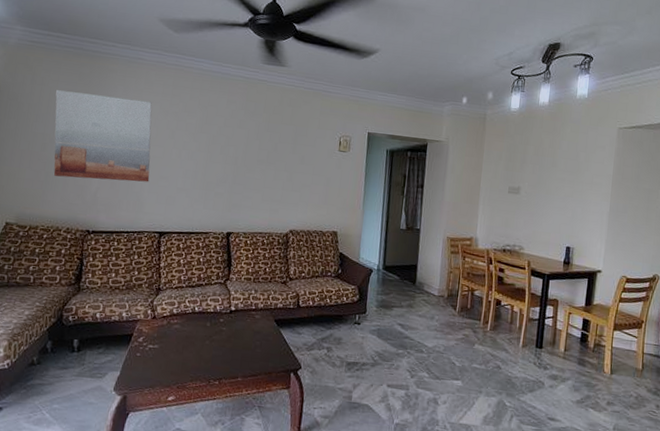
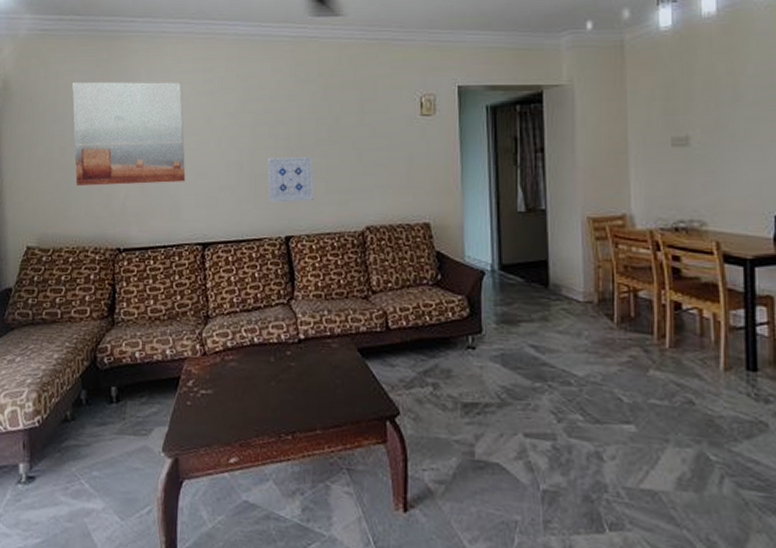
wall art: none [216,170,254,207] -> present [267,156,315,203]

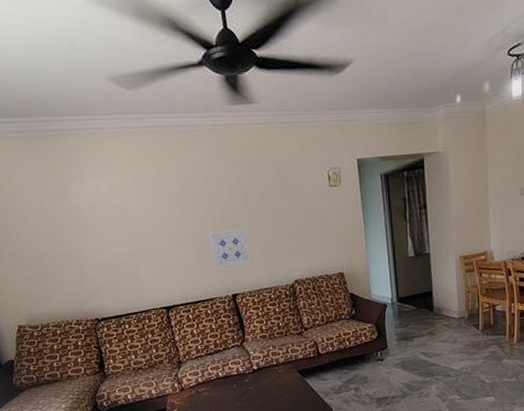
wall art: present [72,82,186,186] -> none [25,173,143,271]

